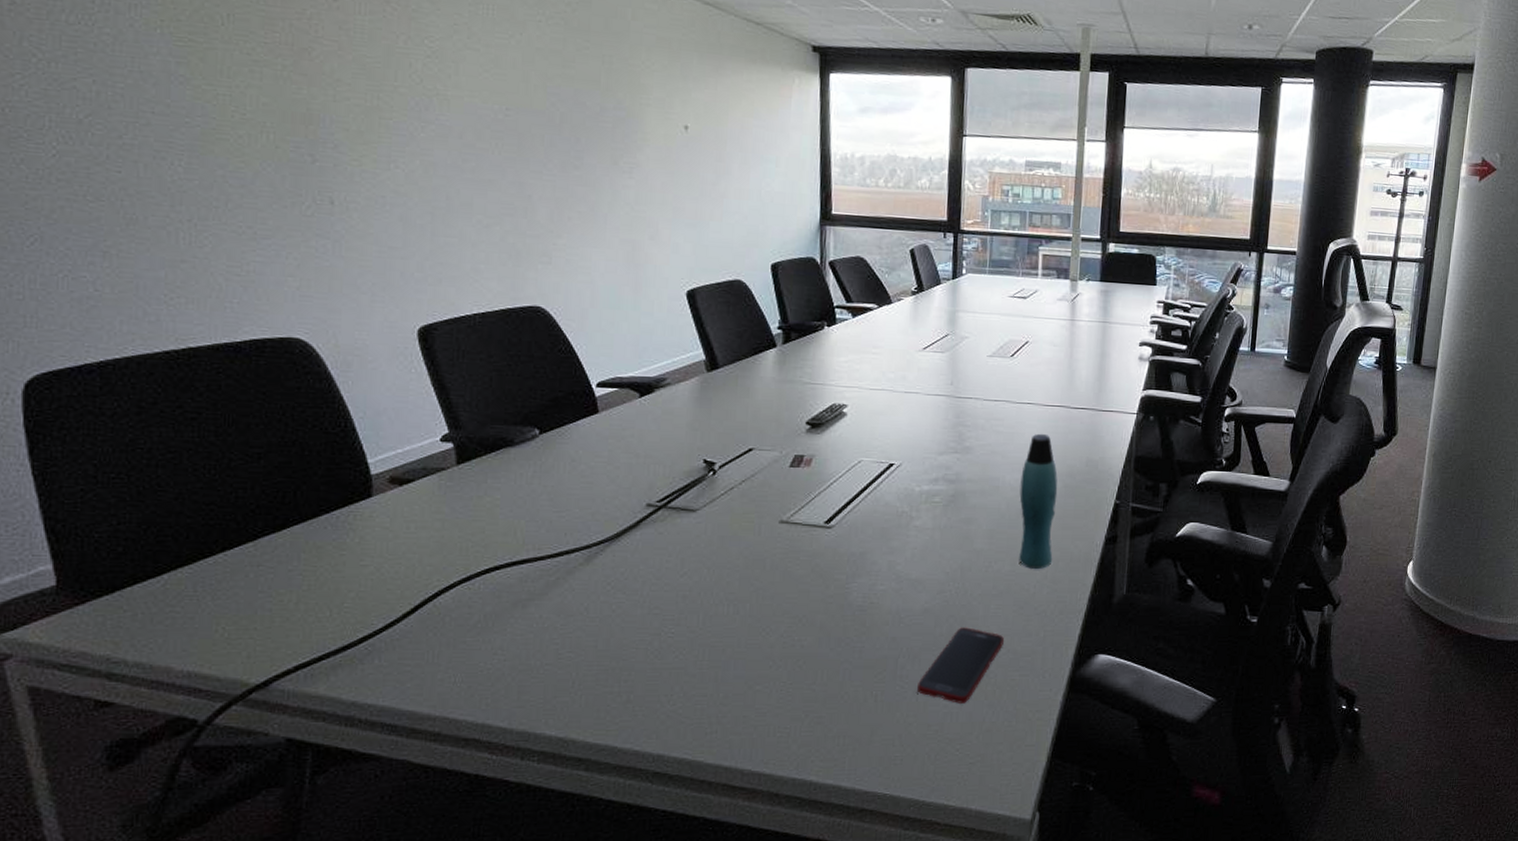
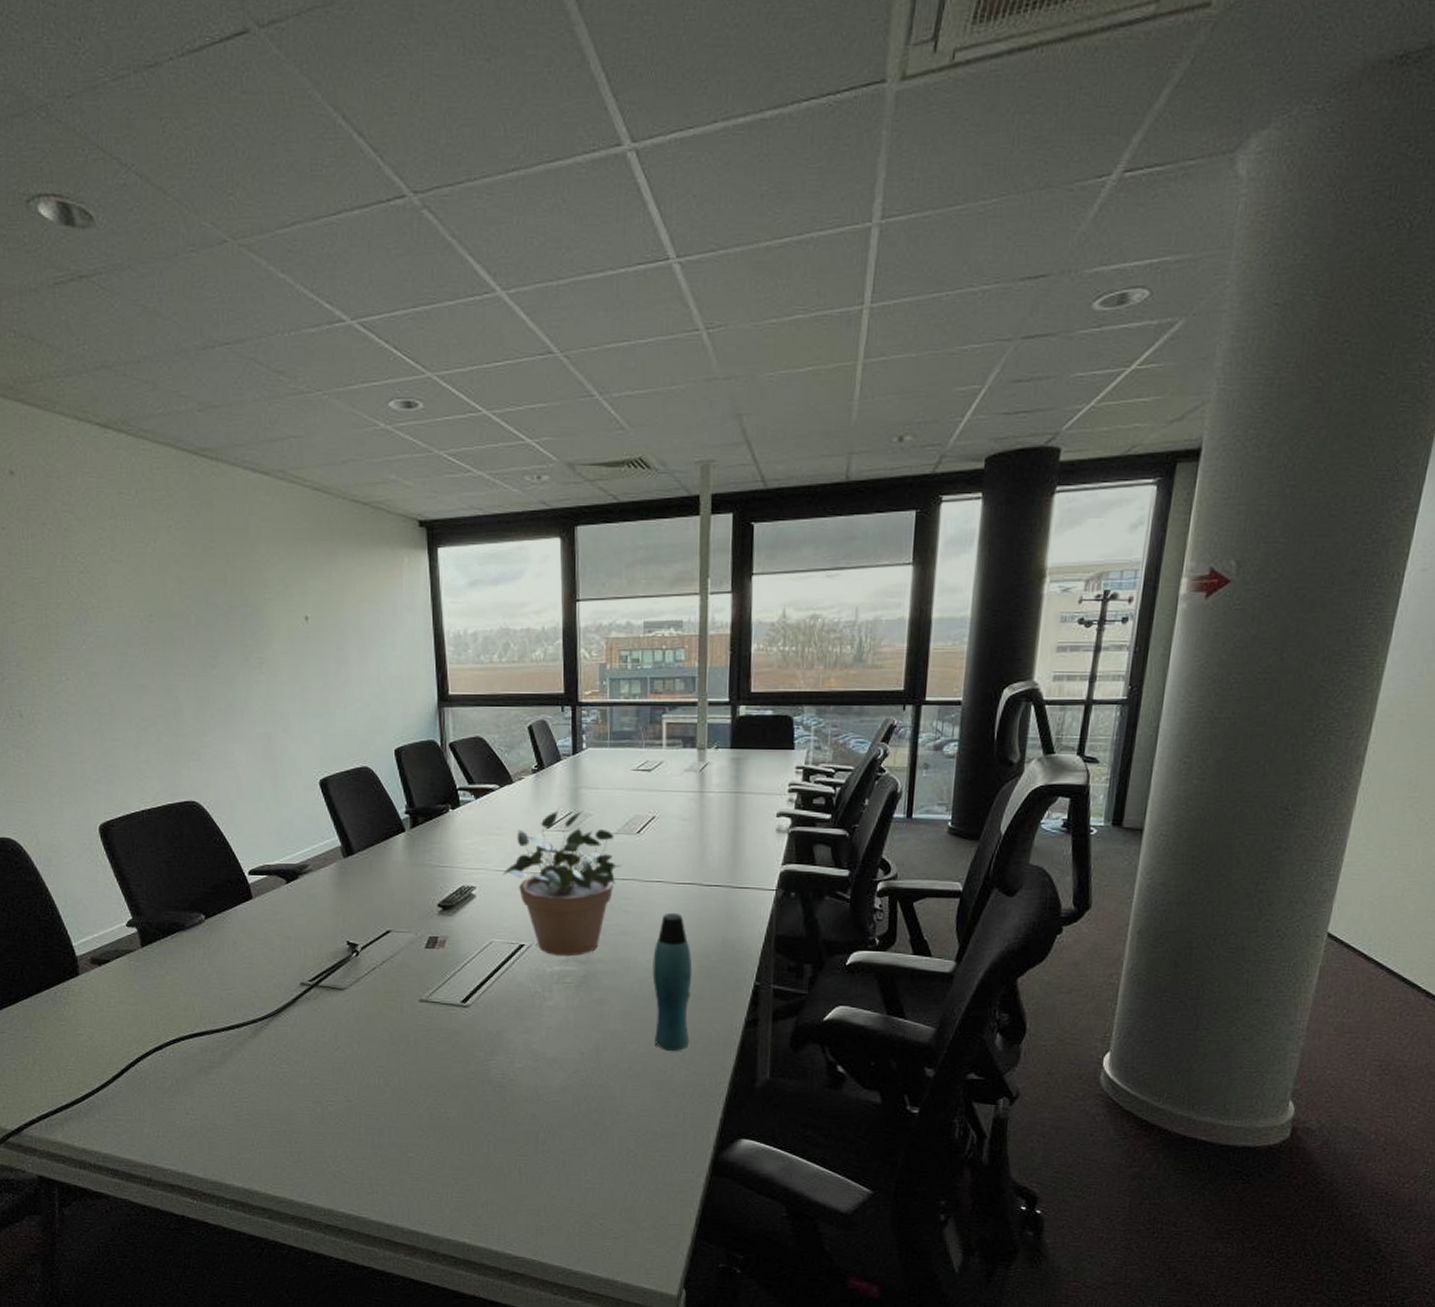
potted plant: none [875,332,998,476] -> present [502,810,625,957]
cell phone: present [917,627,1004,704] -> none [559,1106,642,1180]

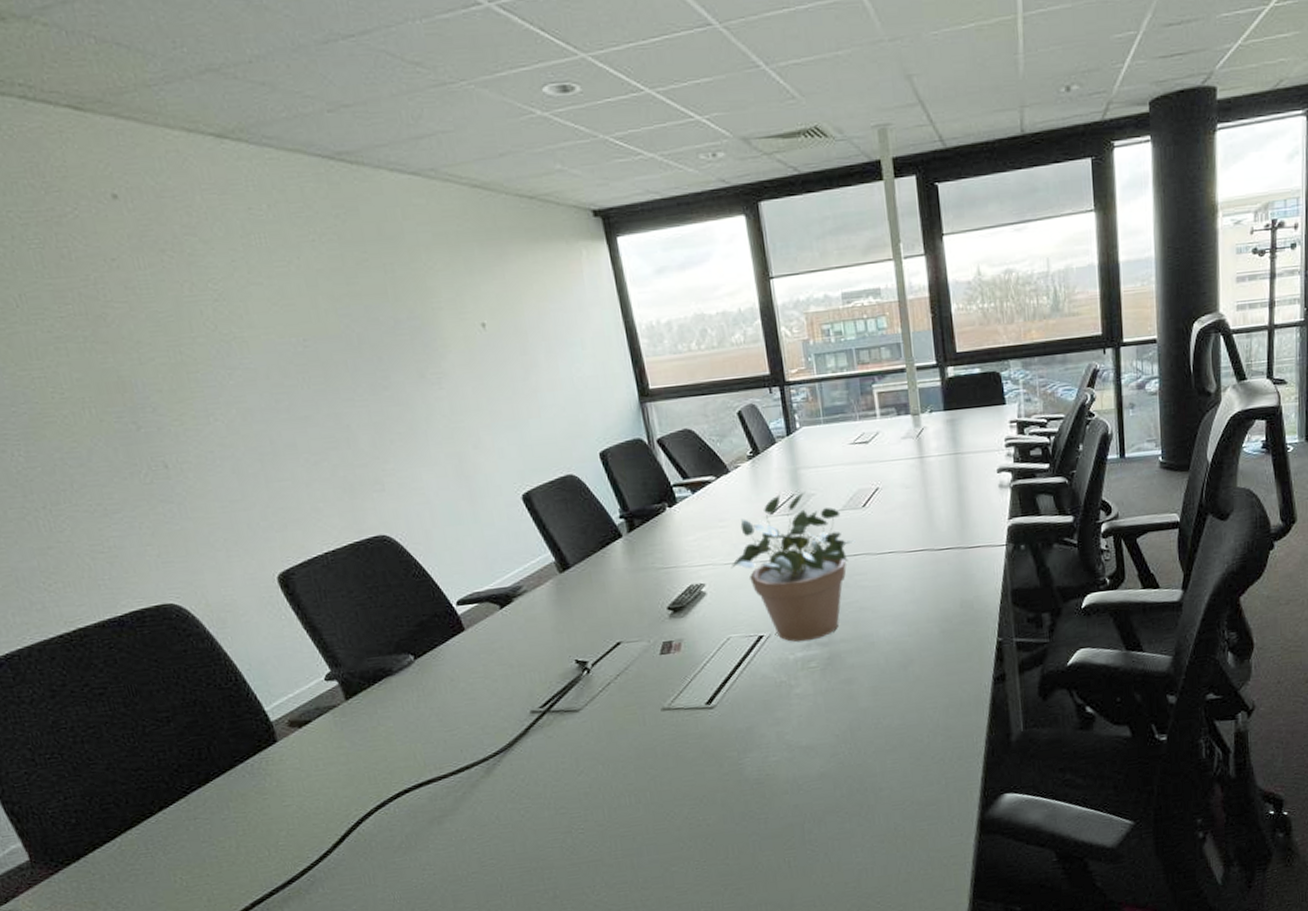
bottle: present [652,912,693,1051] -> none [894,581,942,720]

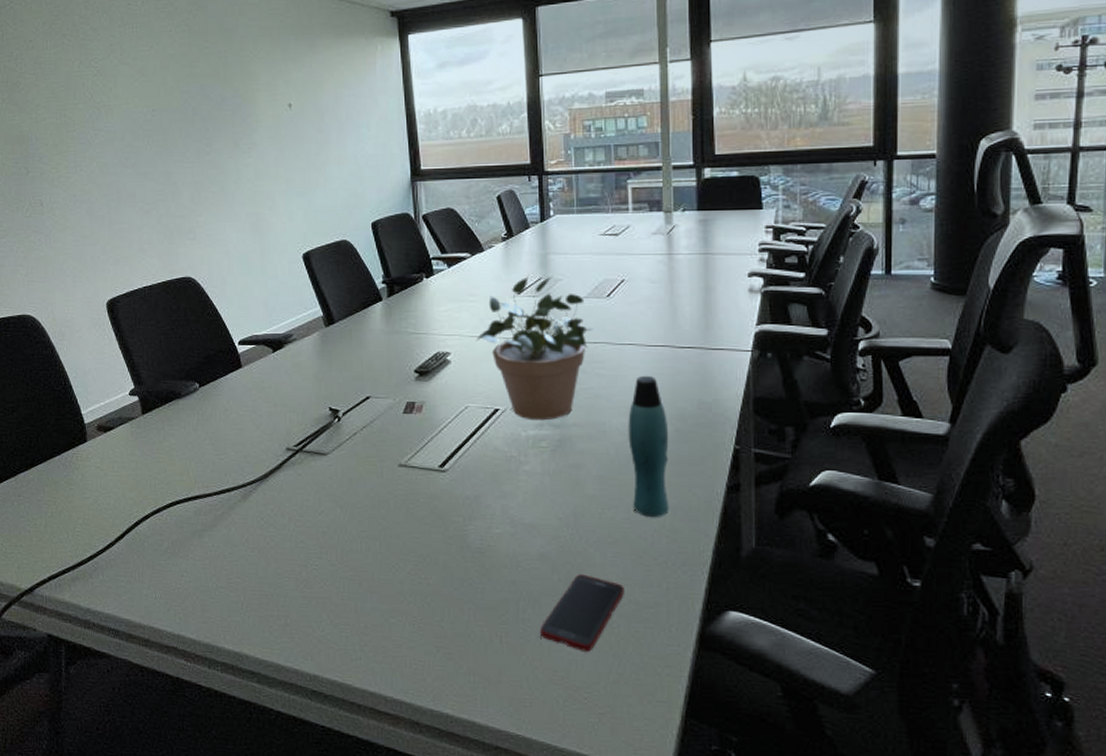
cell phone: none [828,785,906,859] -> present [540,574,624,652]
bottle: none [894,581,942,720] -> present [628,375,670,517]

